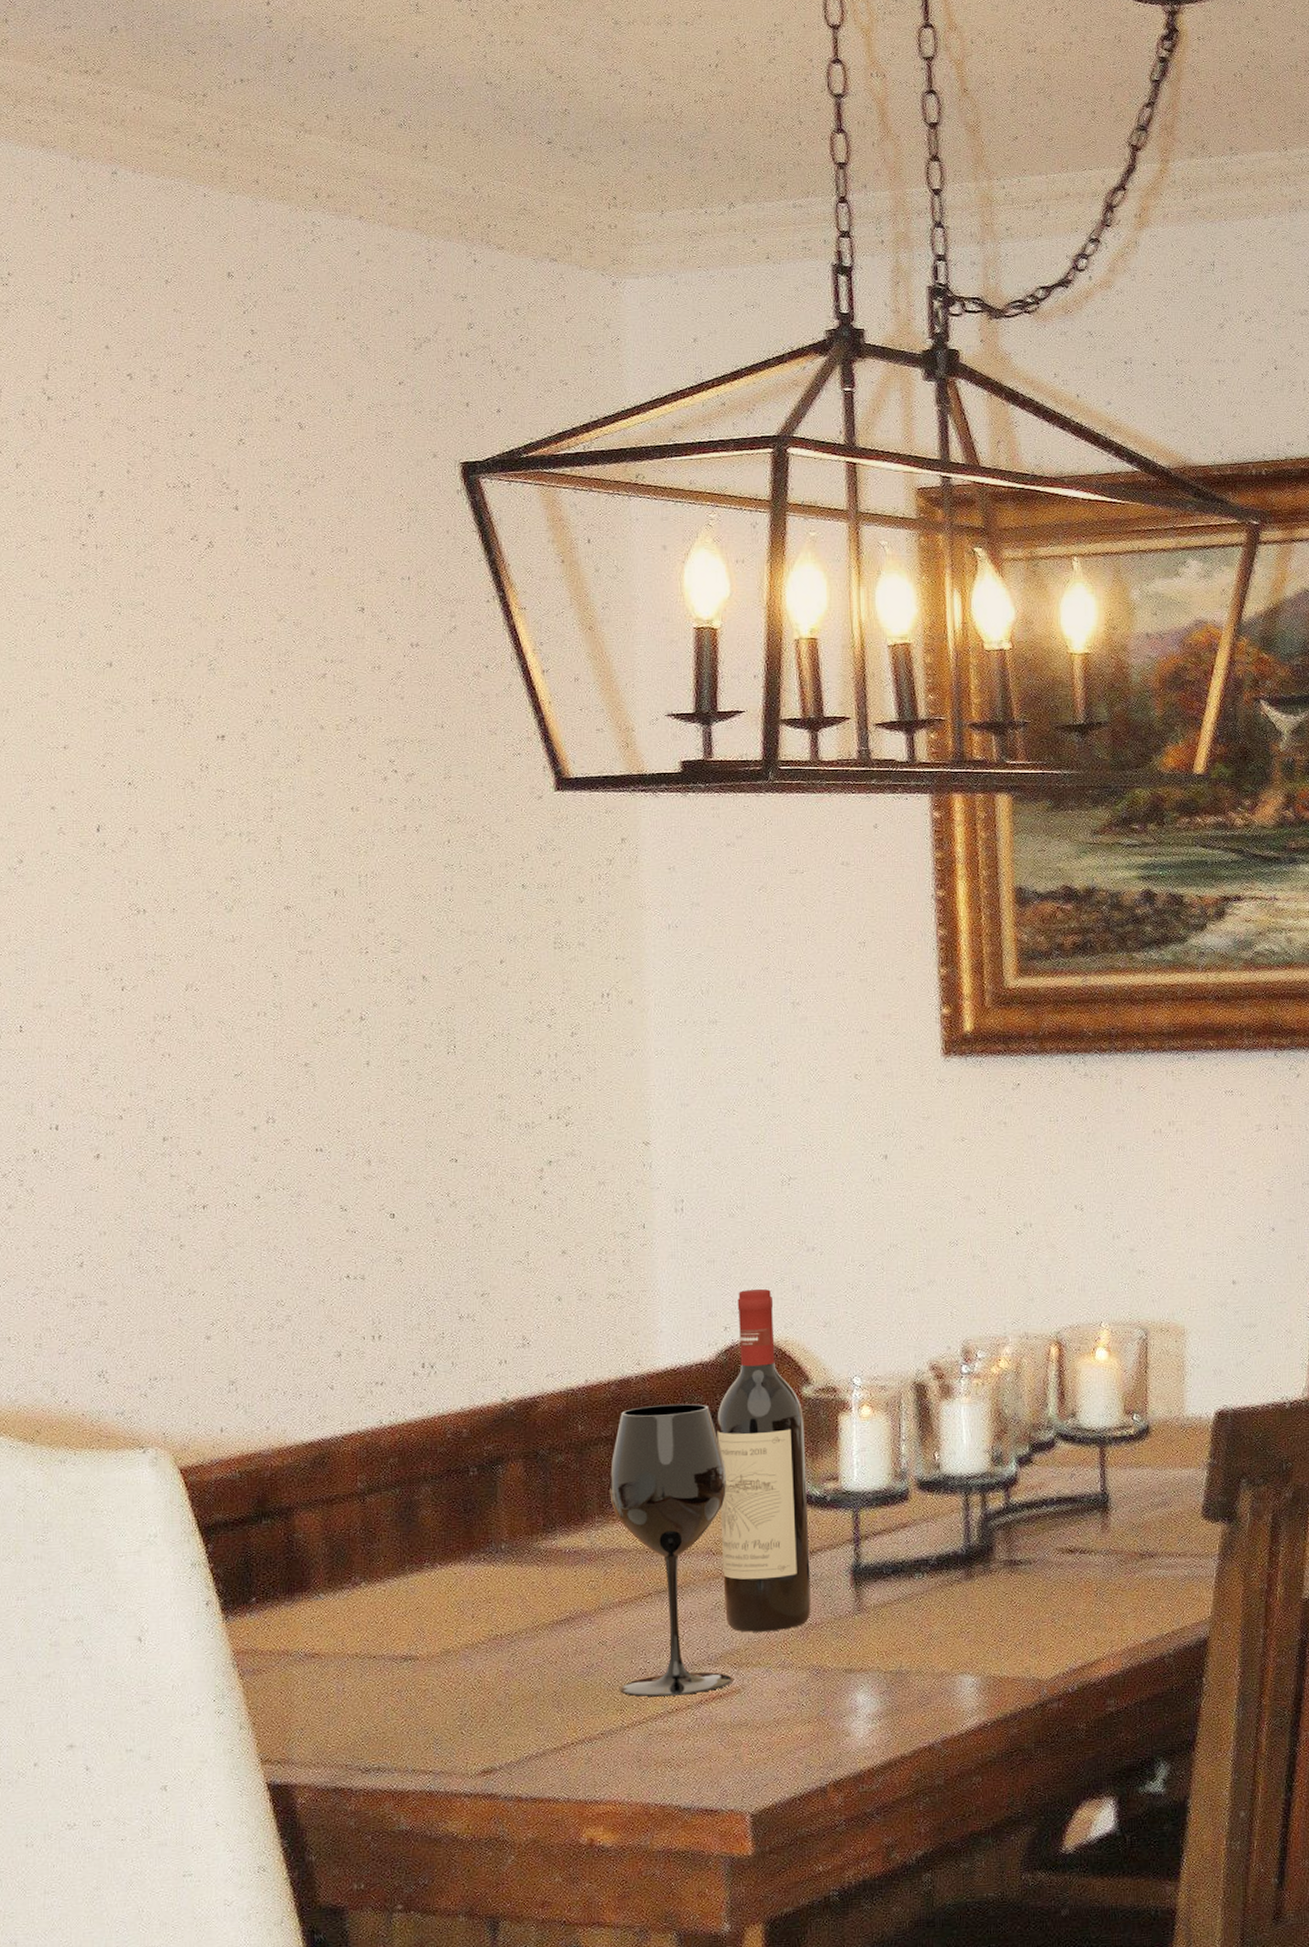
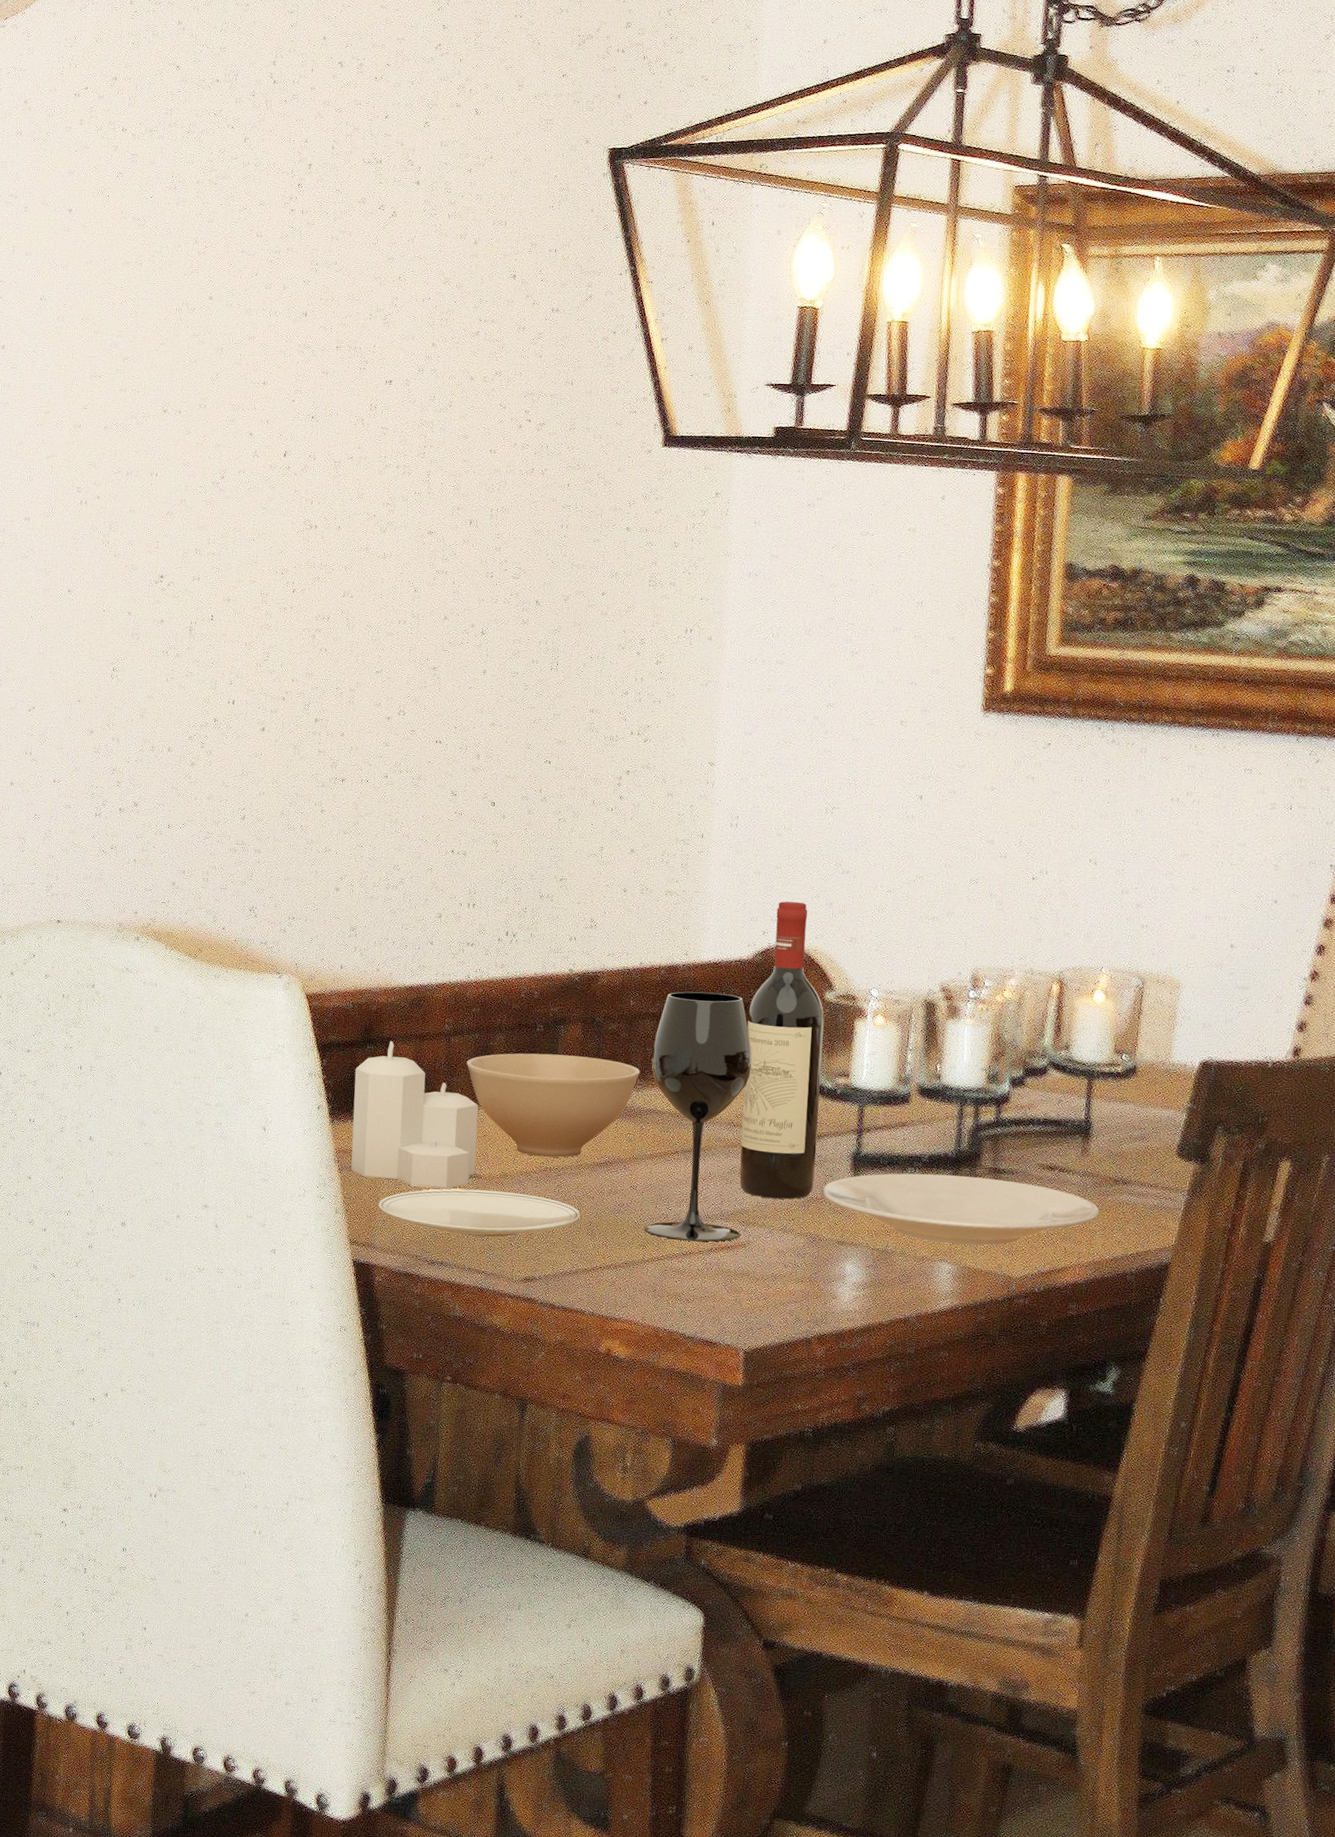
candle: none [249,1511,411,1682] -> present [351,1041,479,1189]
plate: none [293,1670,543,1732] -> present [378,1188,581,1237]
bowl: none [387,1497,598,1624] -> present [466,1053,641,1158]
plate: none [820,1571,1128,1654] -> present [821,1173,1100,1246]

